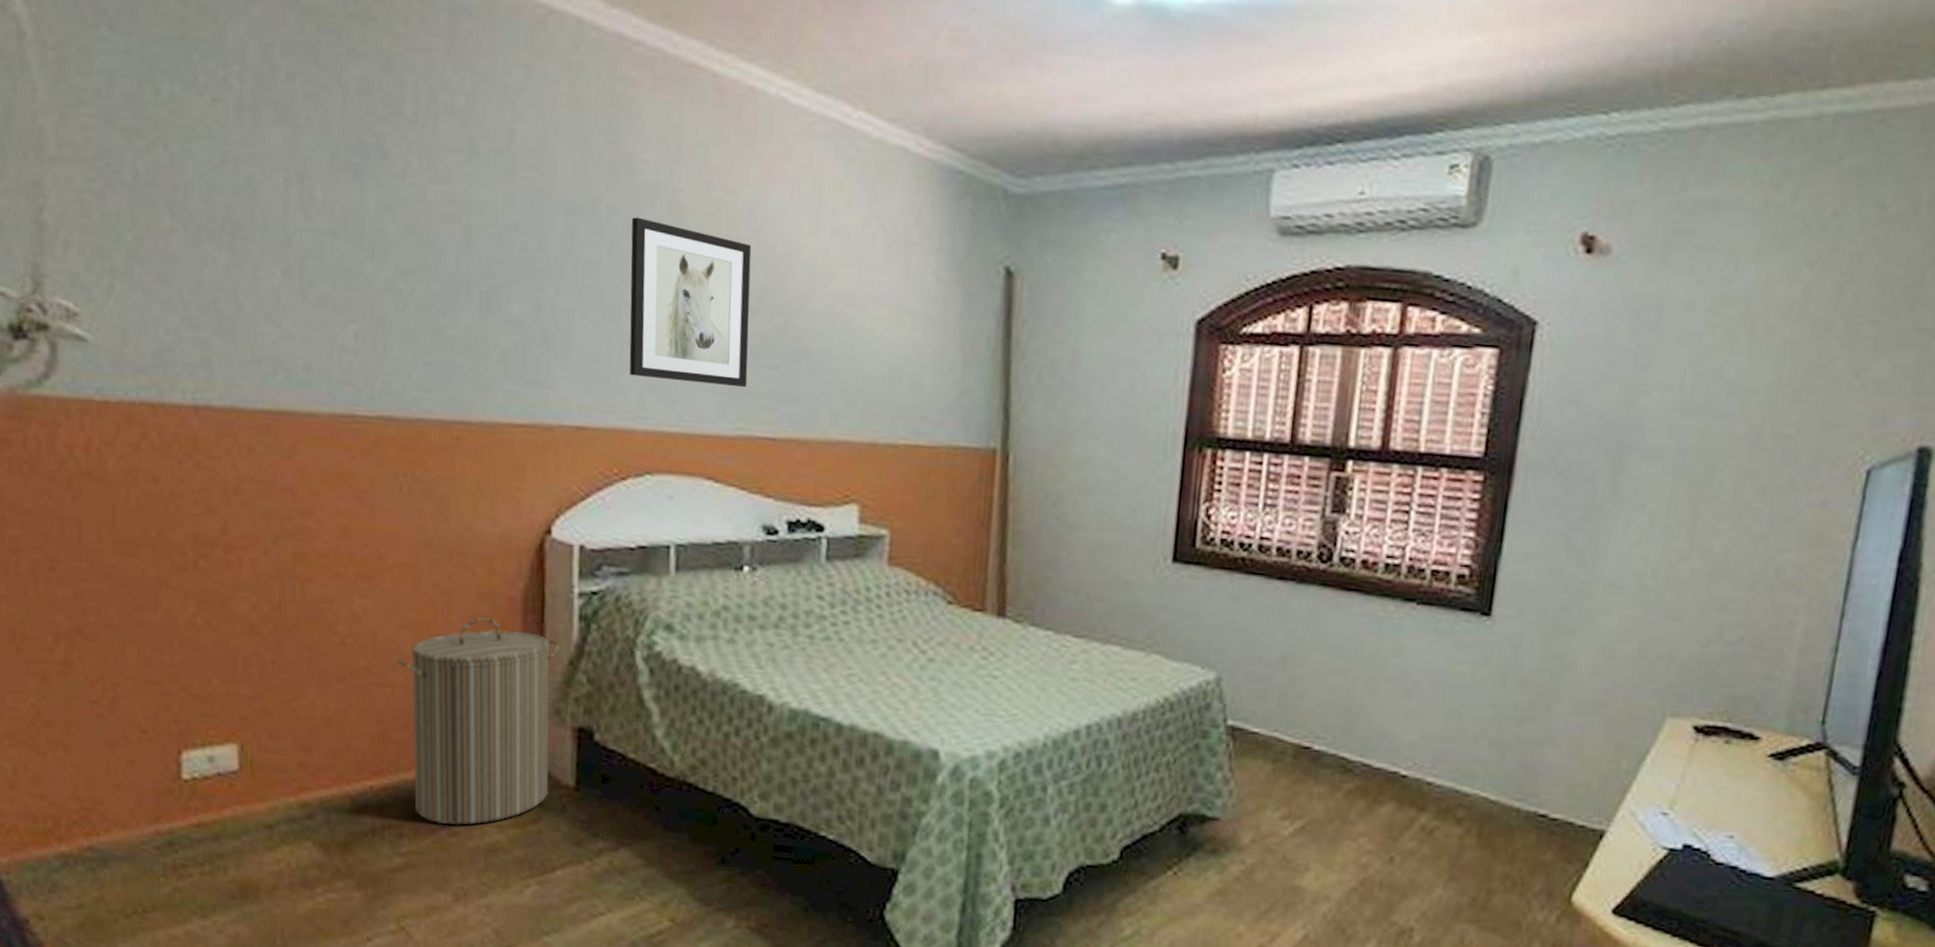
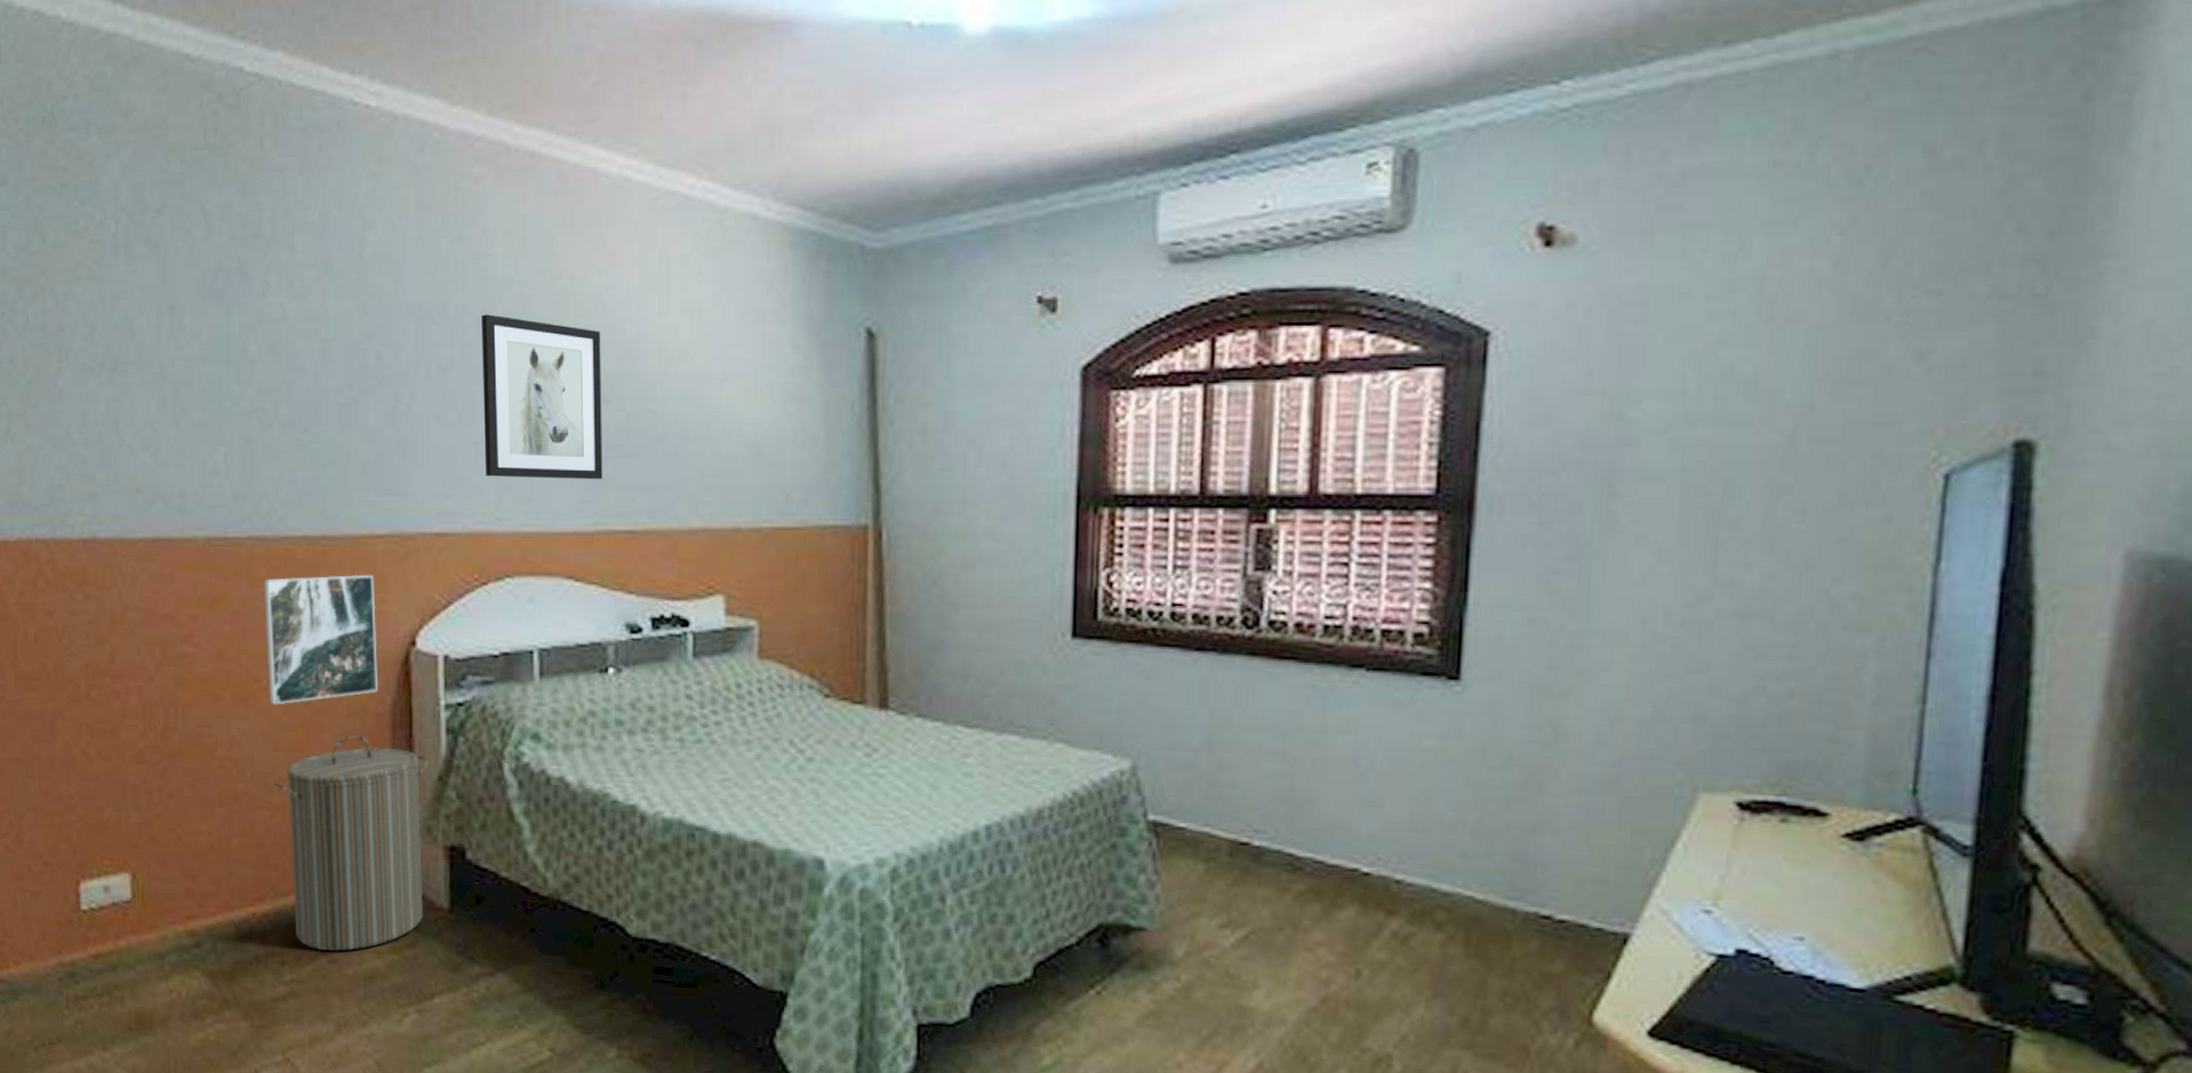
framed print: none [393,459,511,584] -> present [263,574,378,705]

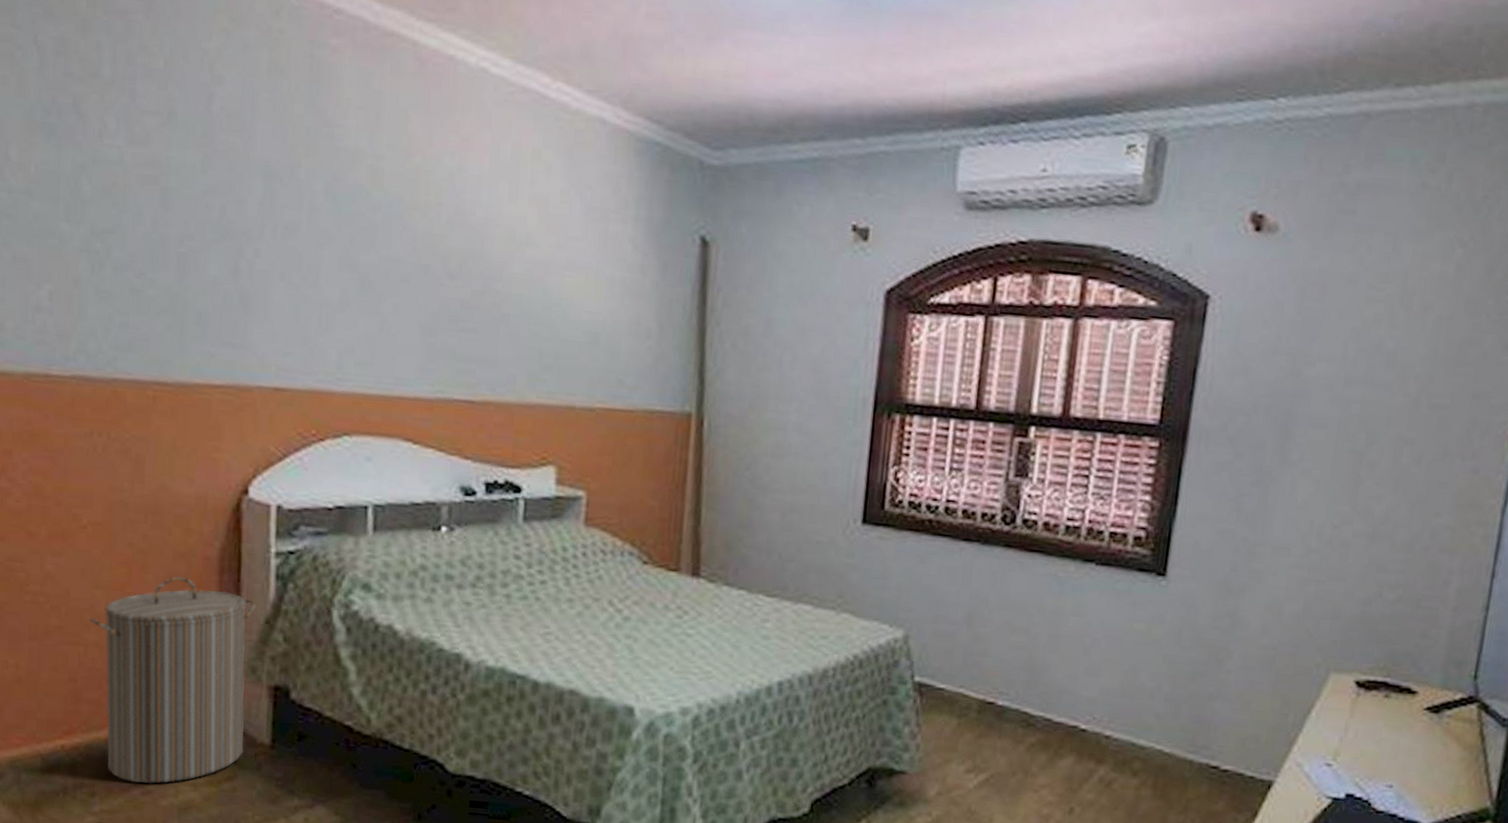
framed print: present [263,574,378,705] -> none [87,419,208,544]
wall art: present [480,314,603,480] -> none [328,182,451,351]

